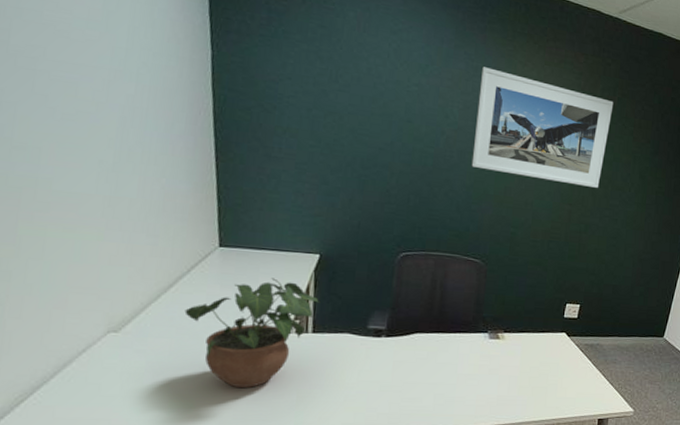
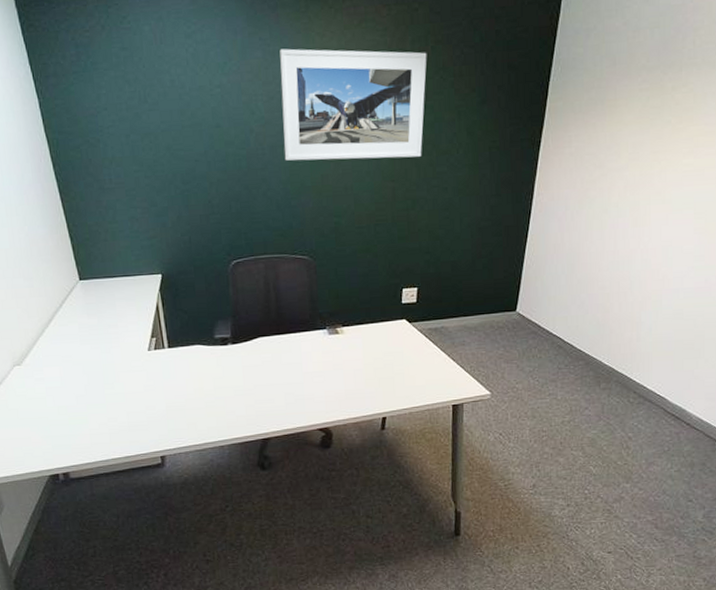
potted plant: present [184,278,319,389] -> none [65,302,169,404]

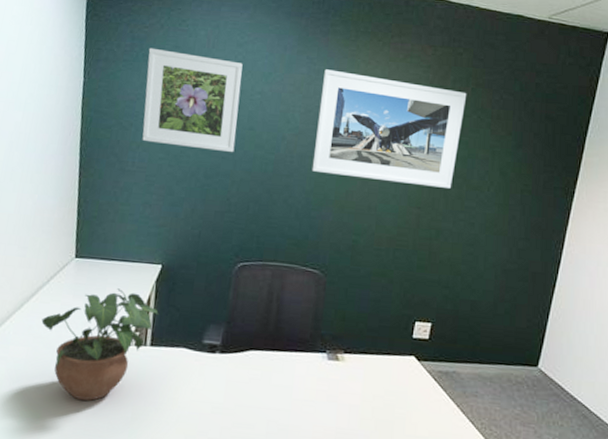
potted plant: none [65,302,169,404] -> present [41,288,159,401]
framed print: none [95,53,206,156] -> present [142,48,243,153]

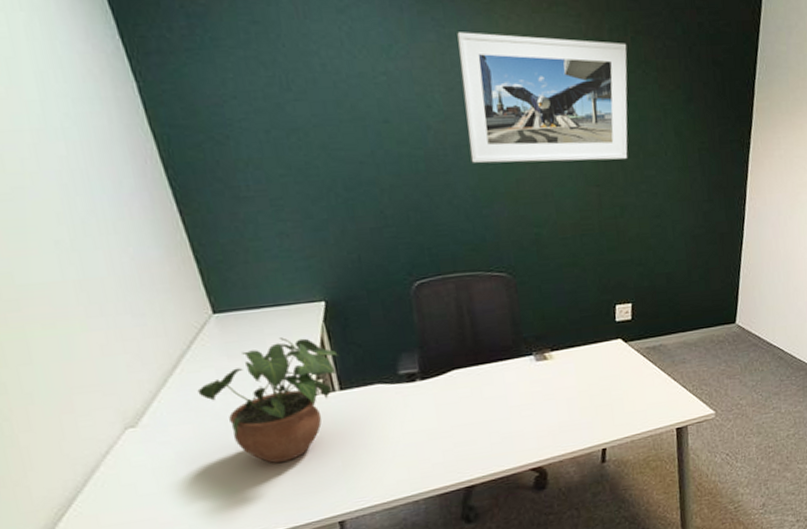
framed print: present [142,48,243,153] -> none [215,27,373,157]

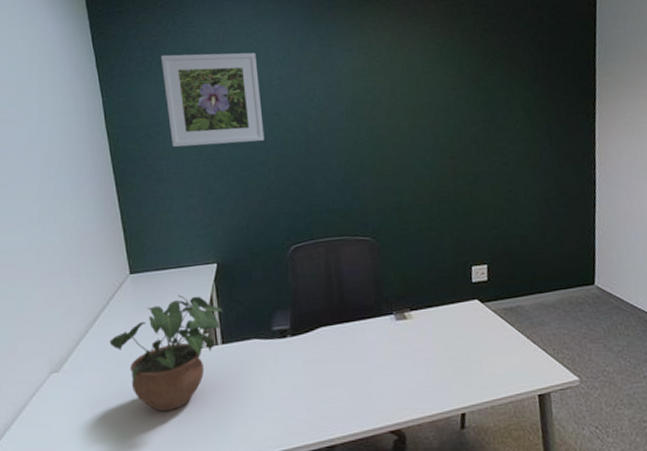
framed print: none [215,27,373,157] -> present [160,52,265,147]
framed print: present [457,32,628,163] -> none [336,39,480,144]

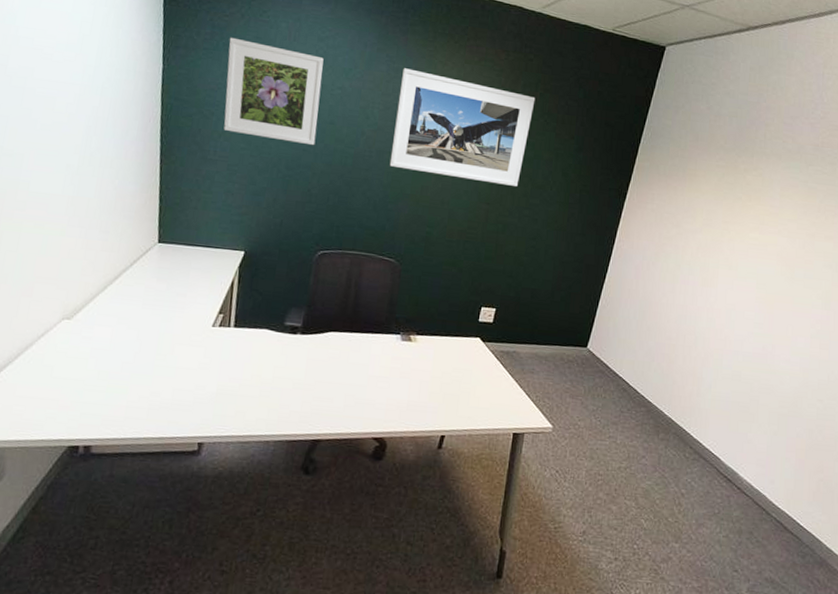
potted plant: present [109,295,223,412] -> none [125,273,242,378]
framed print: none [336,39,480,144] -> present [389,68,536,186]

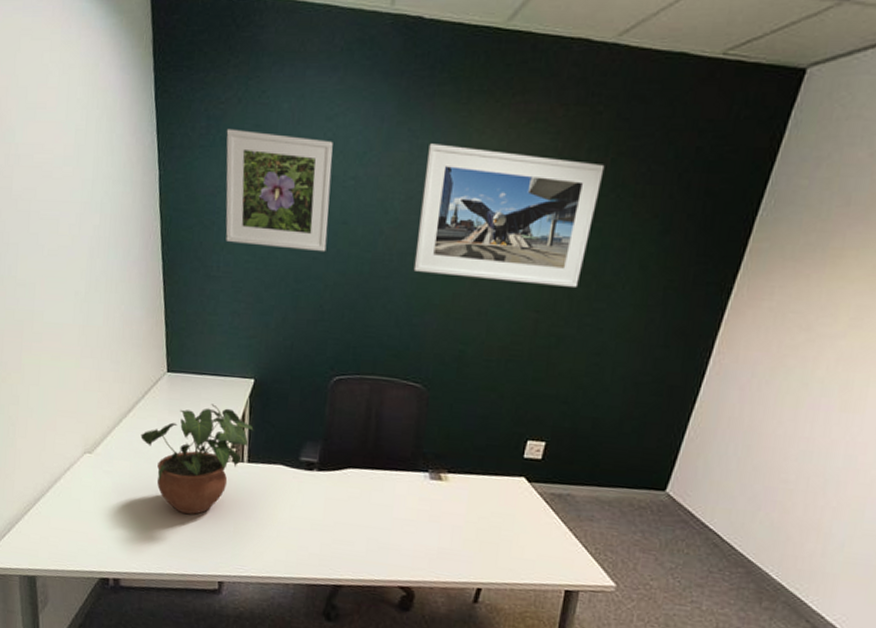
potted plant: none [125,273,242,378] -> present [140,404,254,515]

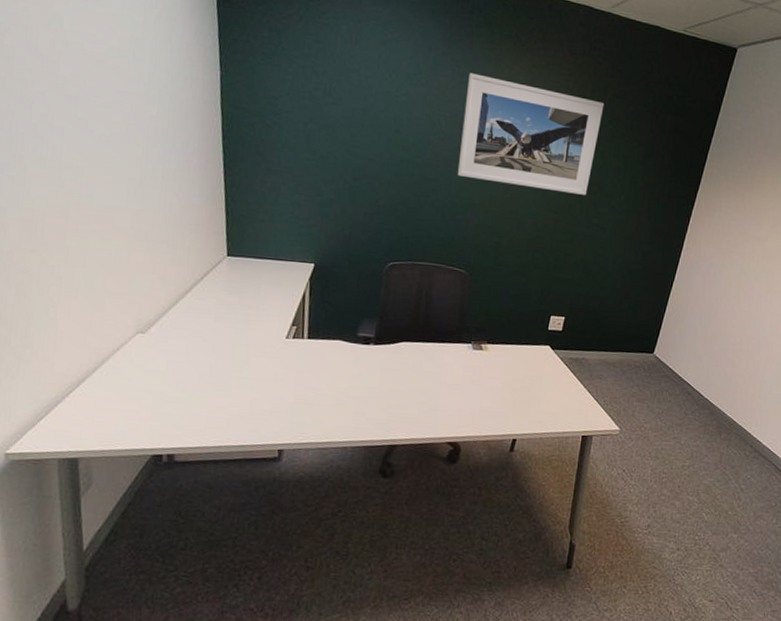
potted plant: present [140,404,254,515] -> none [198,286,314,389]
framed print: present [225,128,333,253] -> none [287,41,387,156]

